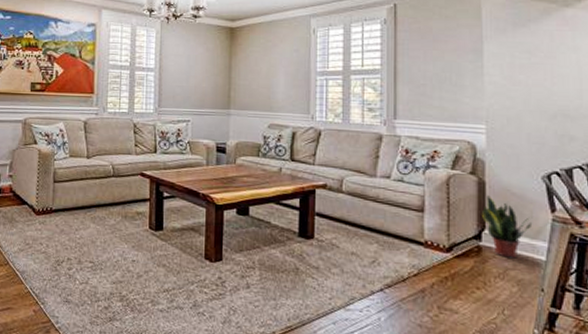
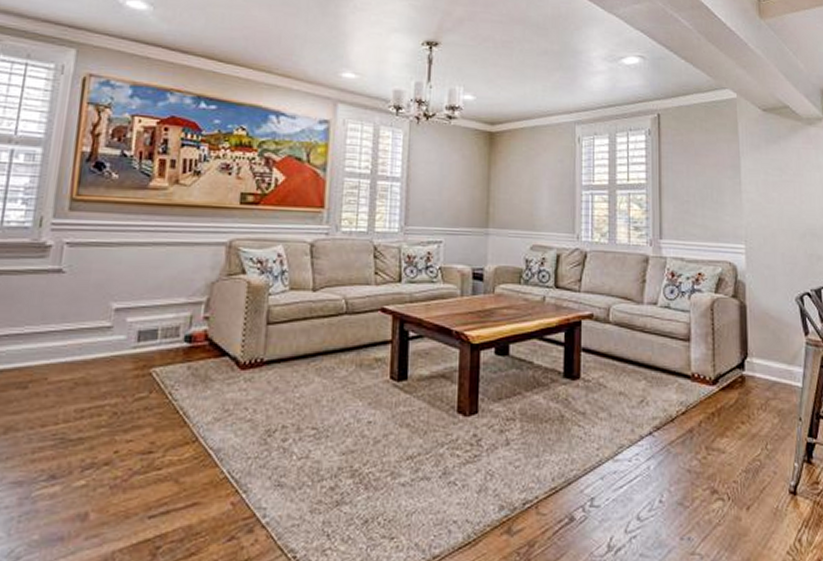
potted plant: present [482,195,533,259] -> none [744,320,790,387]

